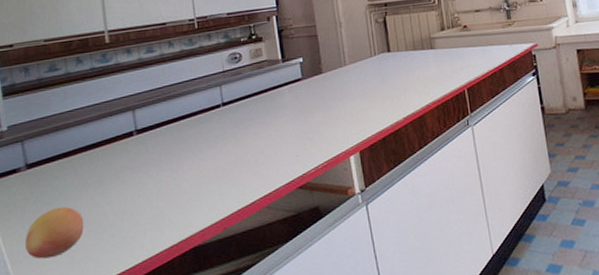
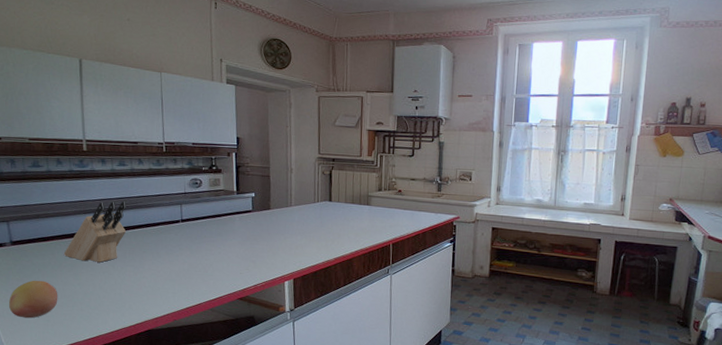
knife block: none [88,93,160,174] -> present [63,201,127,263]

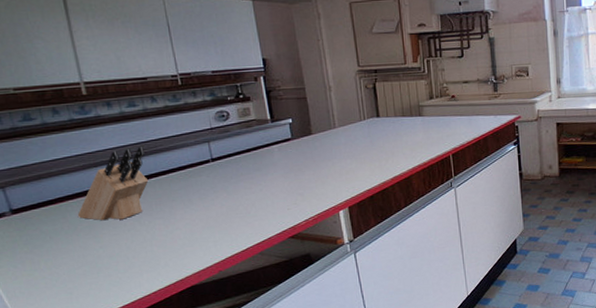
fruit: present [9,280,58,319] -> none [19,249,79,295]

